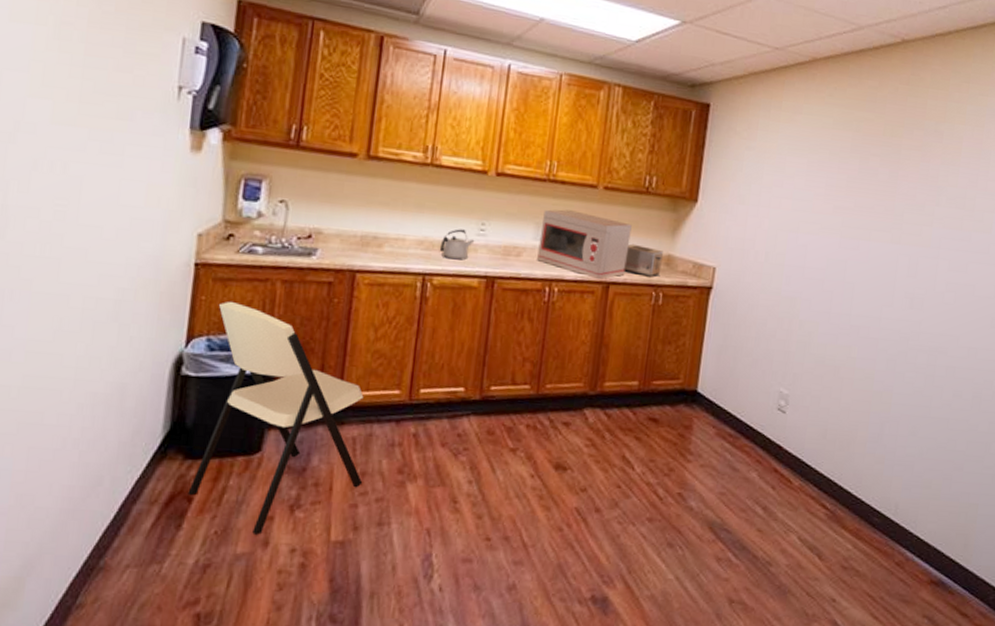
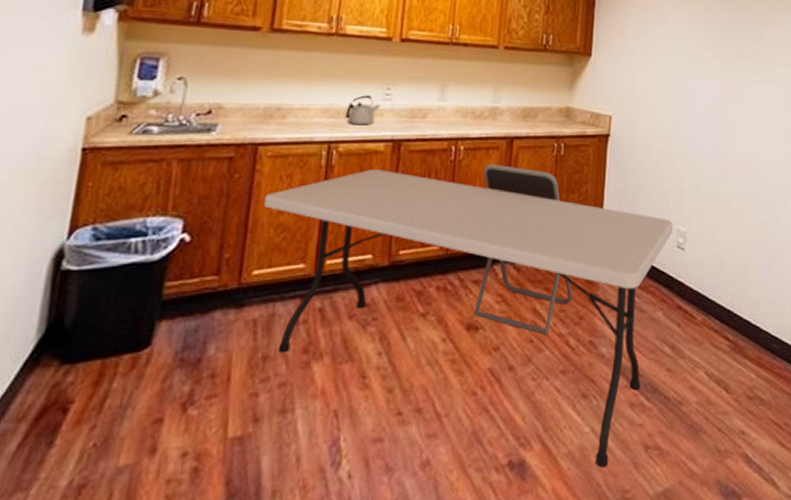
folding chair: present [188,301,364,535] -> none [63,185,266,442]
folding table: none [361,304,776,614] -> present [263,169,674,468]
microwave: present [537,209,632,280] -> none [442,70,532,136]
folding chair: none [562,308,664,483] -> present [474,164,573,335]
toaster: present [624,243,663,278] -> none [526,98,562,131]

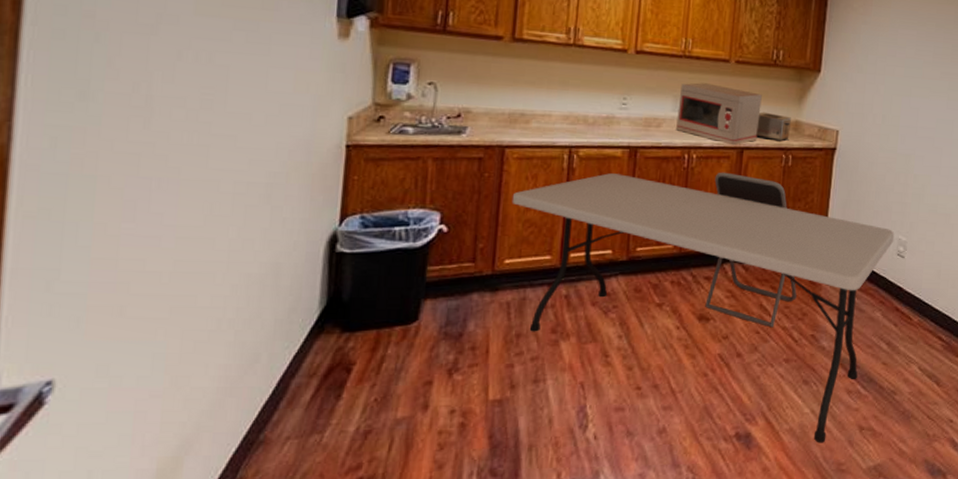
kettle: present [345,95,381,126] -> none [584,104,618,133]
microwave: none [442,70,532,136] -> present [676,82,762,146]
toaster: none [526,98,562,131] -> present [756,111,791,143]

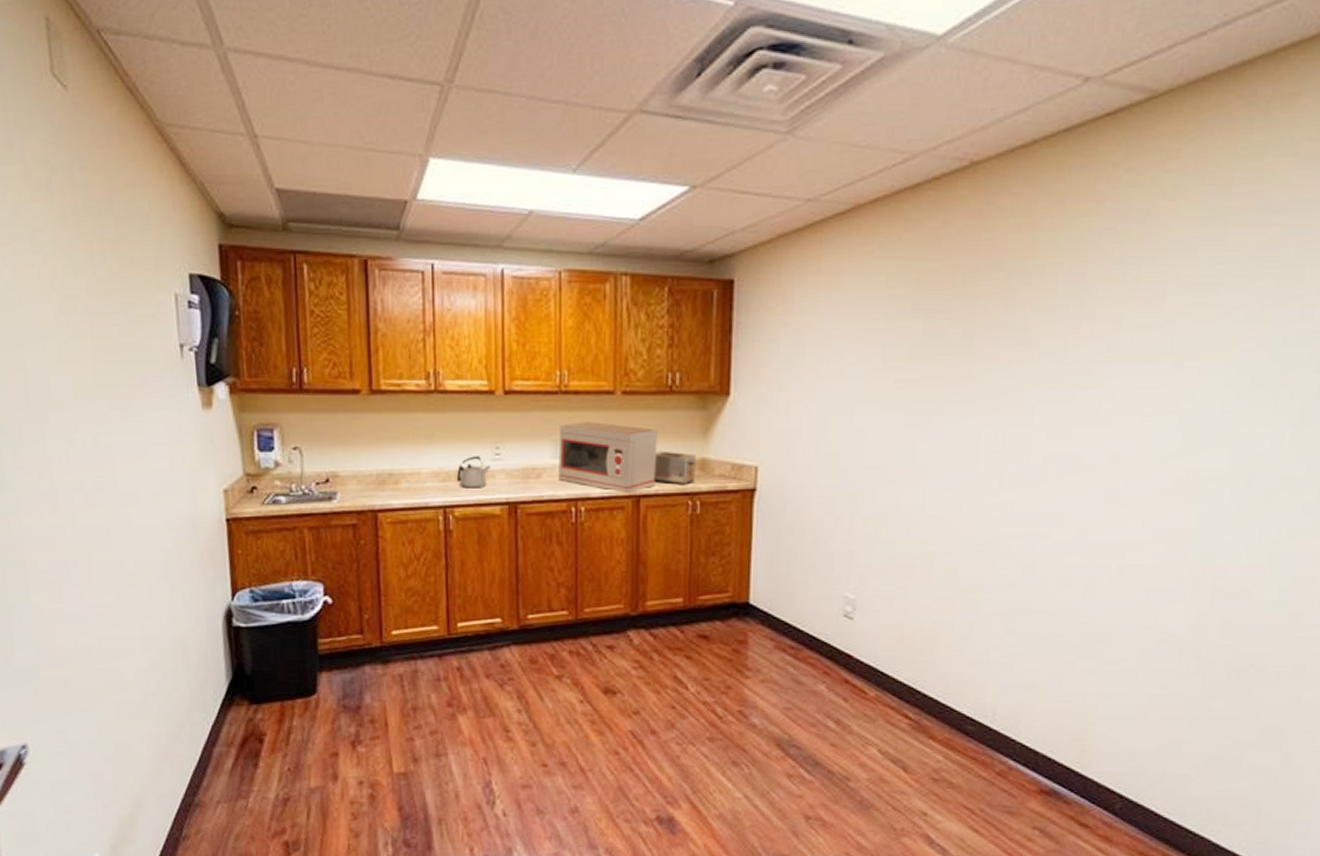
folding table: present [511,173,895,443] -> none [391,534,839,832]
kettle: none [584,104,618,133] -> present [456,456,491,488]
folding chair: present [705,172,797,328] -> none [608,525,717,702]

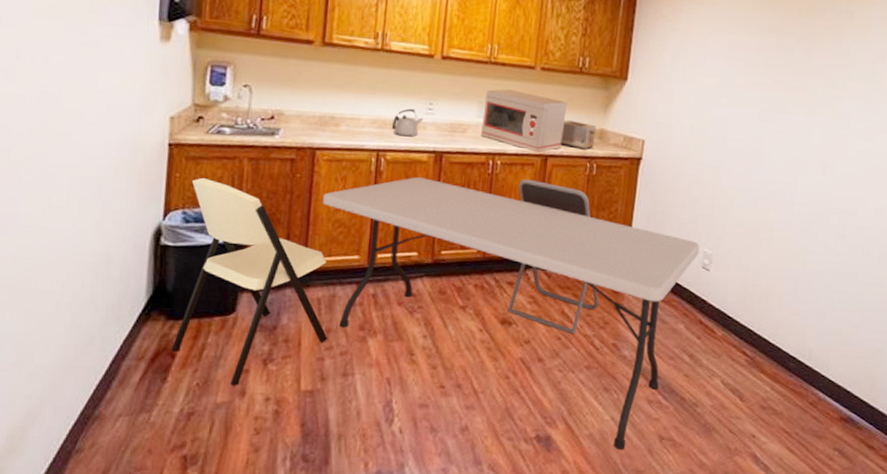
folding chair: none [254,552,415,770] -> present [171,177,328,386]
folding table: none [391,534,839,832] -> present [322,177,700,450]
folding chair: none [608,525,717,702] -> present [508,179,599,335]

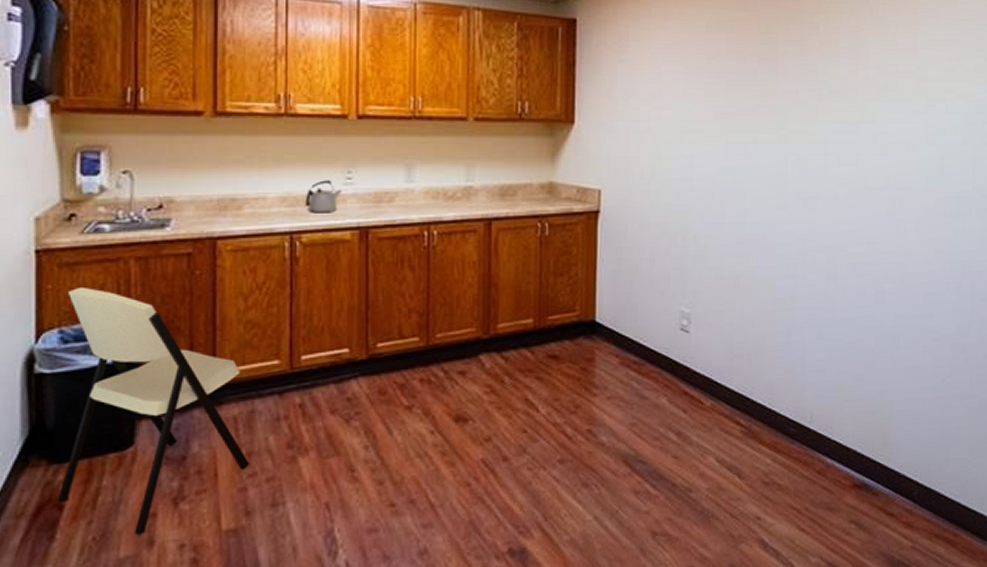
folding table: present [322,177,700,450] -> none [229,260,676,554]
microwave: present [481,89,567,153] -> none [412,147,508,217]
folding chair: present [508,179,599,335] -> none [461,248,567,425]
toaster: present [560,119,596,151] -> none [505,175,544,209]

